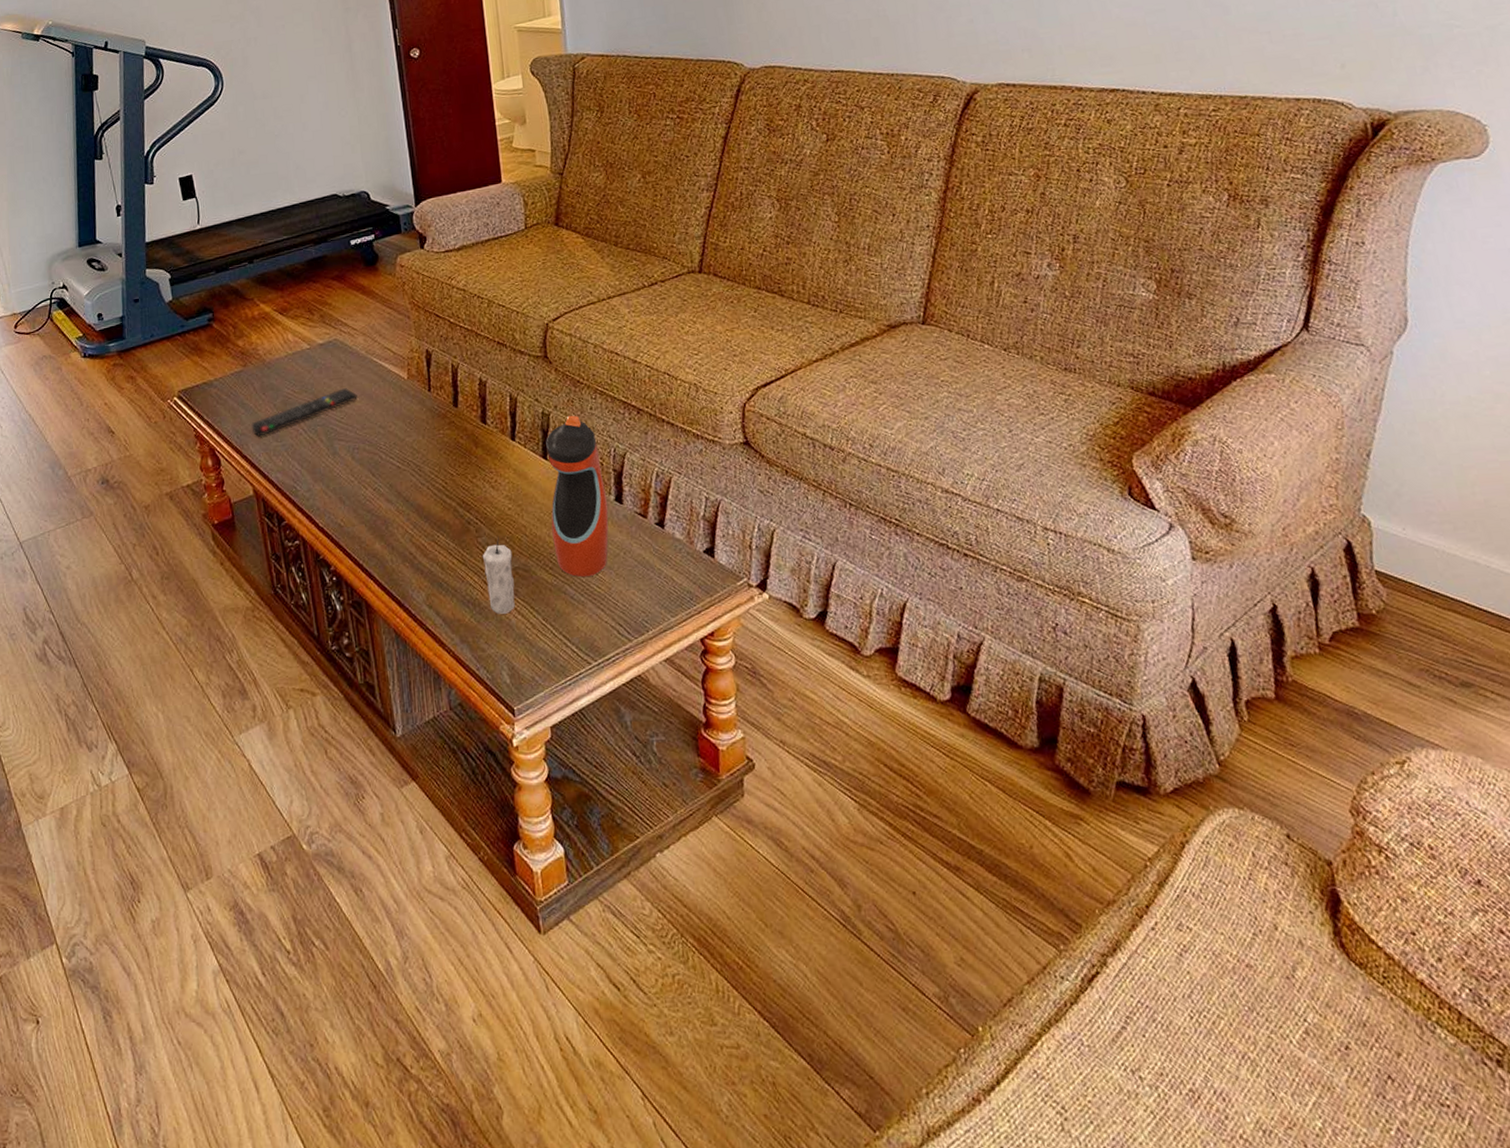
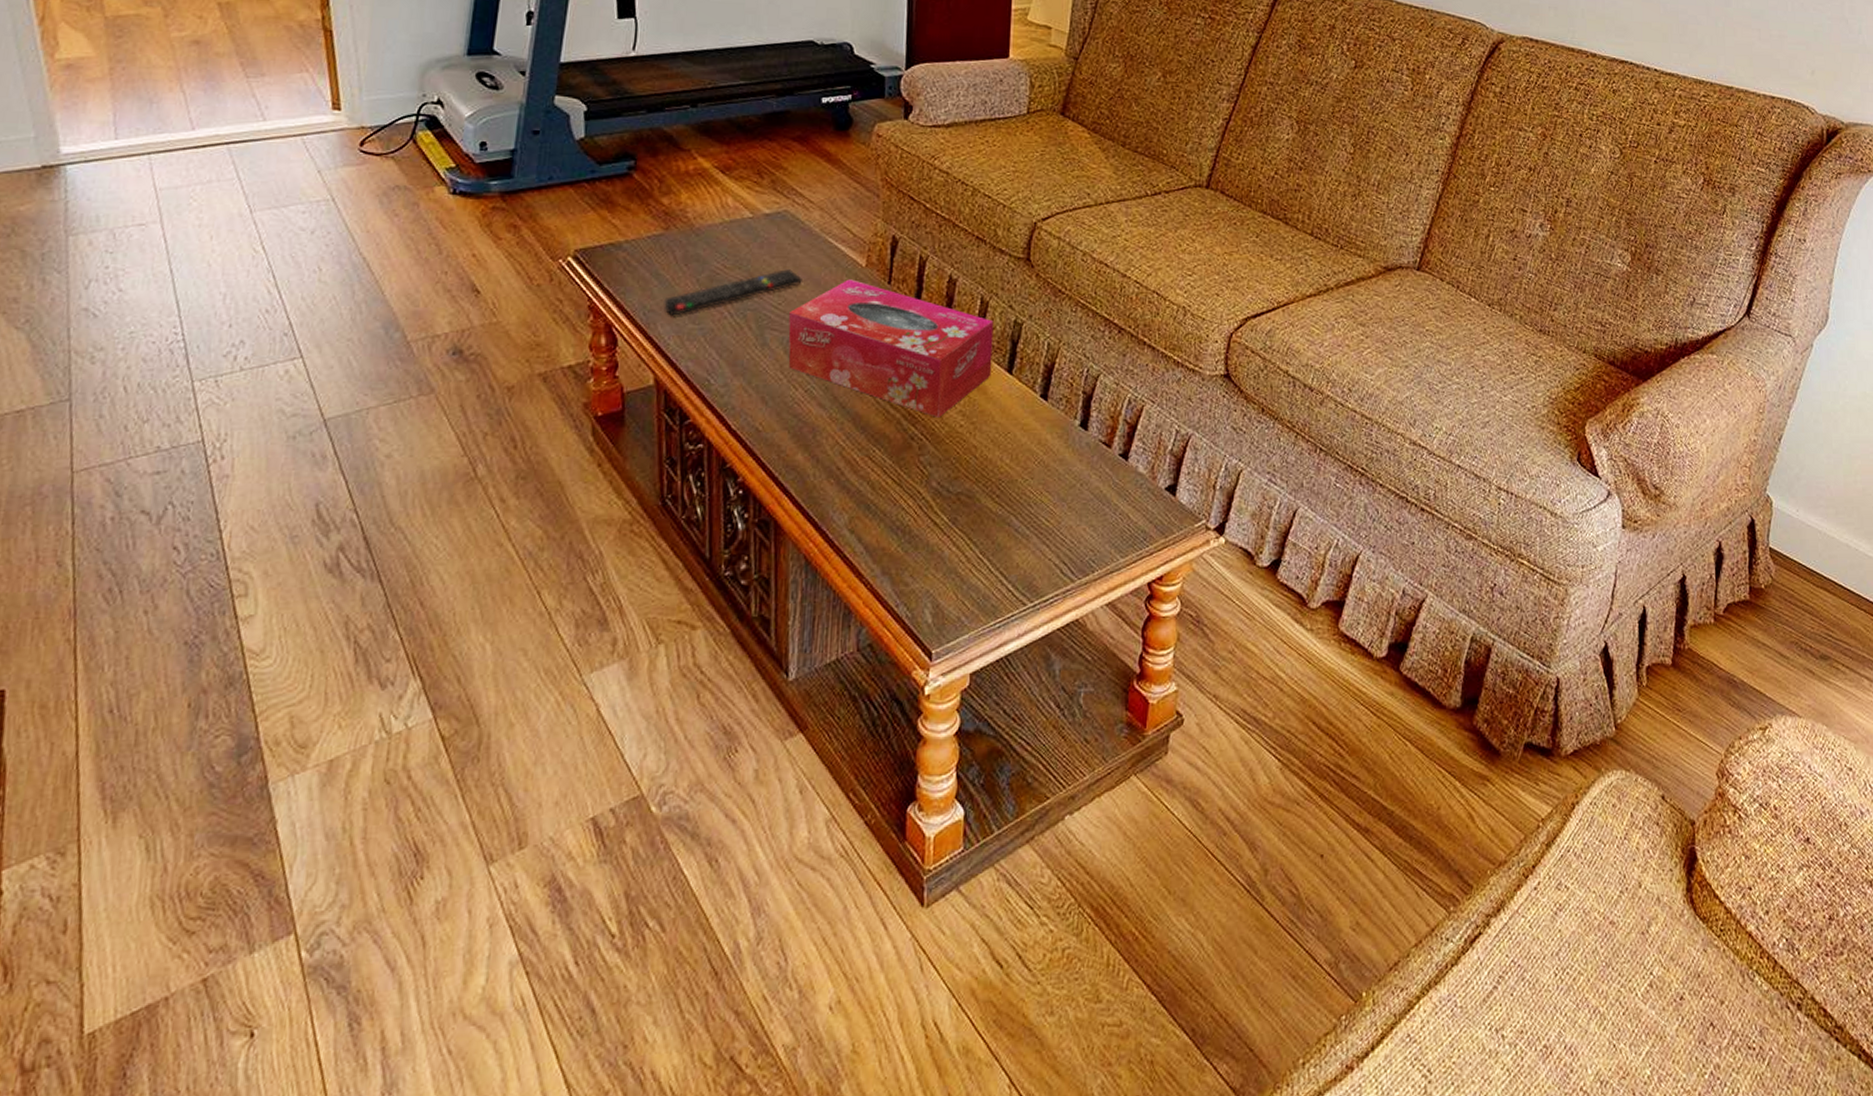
tissue box: none [351,391,529,503] -> present [788,279,994,418]
candle: present [482,536,515,614] -> none [921,456,957,544]
water bottle: present [546,415,609,578] -> none [1005,327,1071,509]

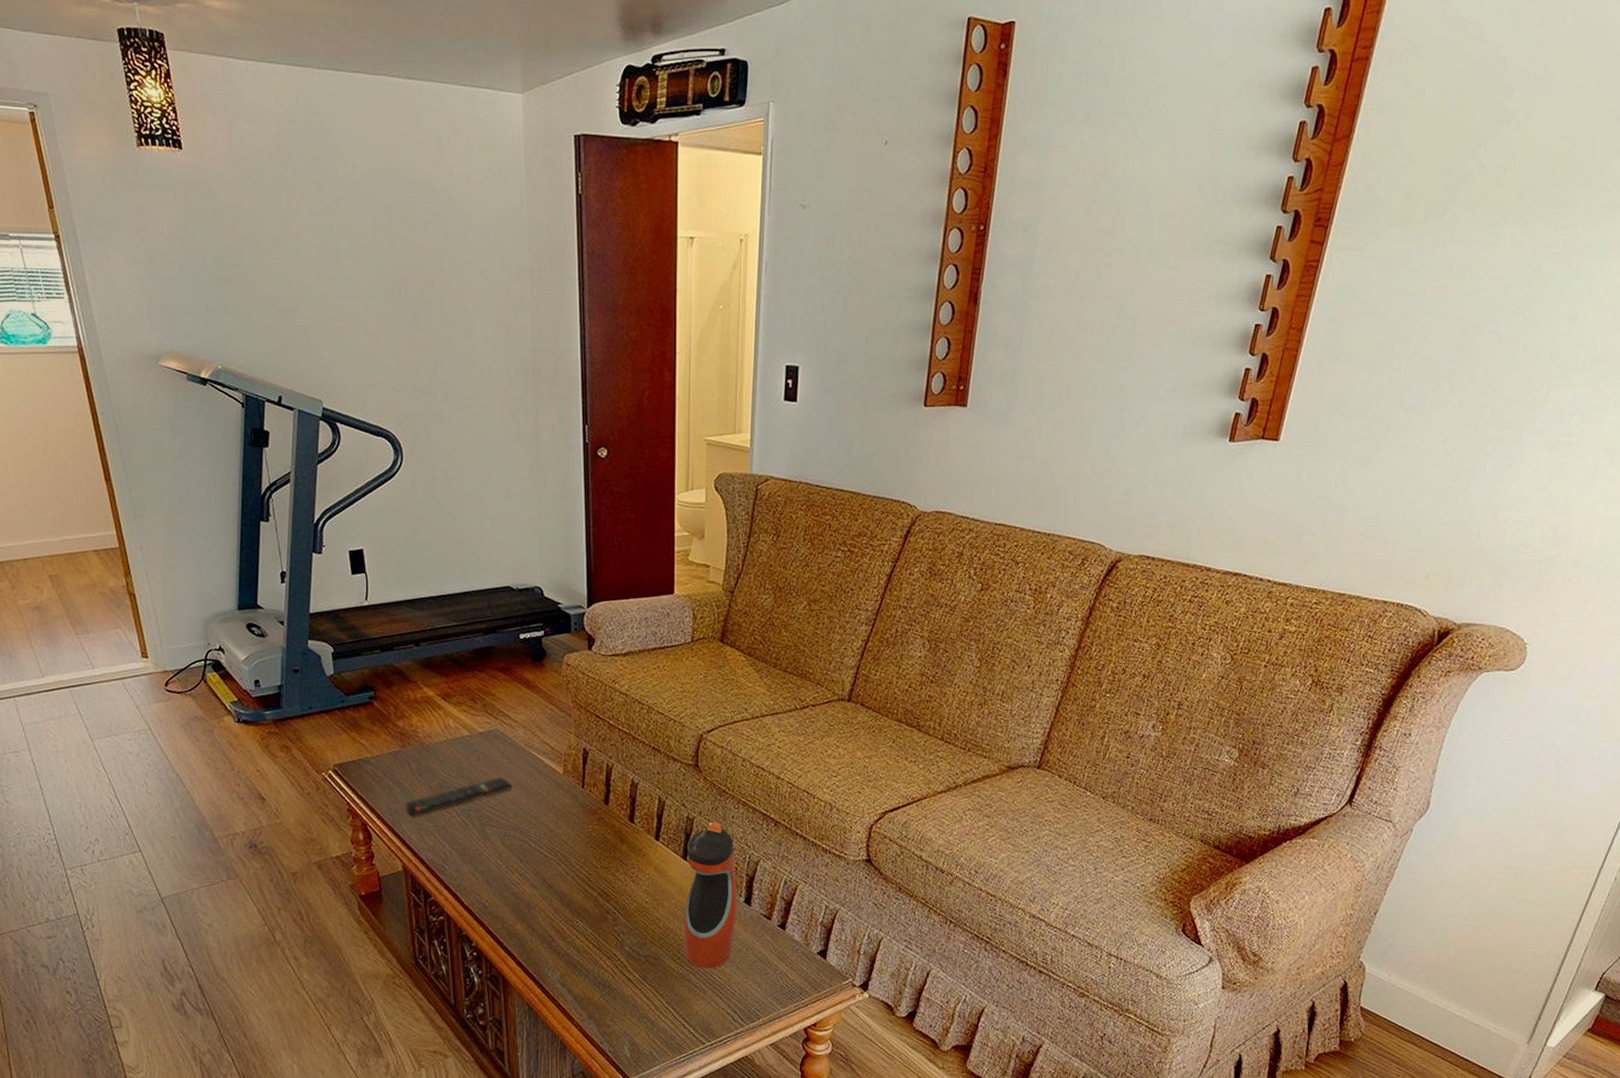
tissue box: present [788,279,994,418] -> none [504,785,670,896]
water bottle: none [1005,327,1071,509] -> present [683,822,737,969]

